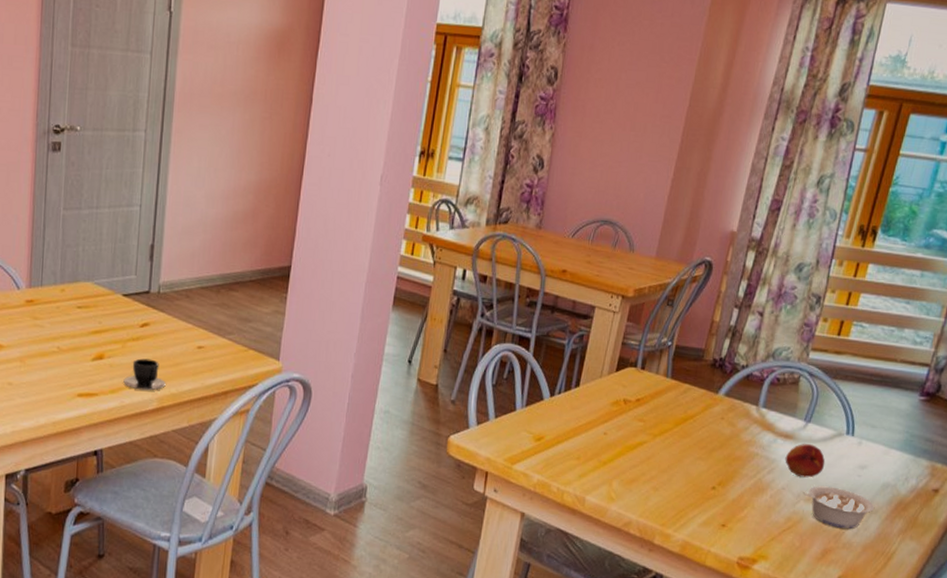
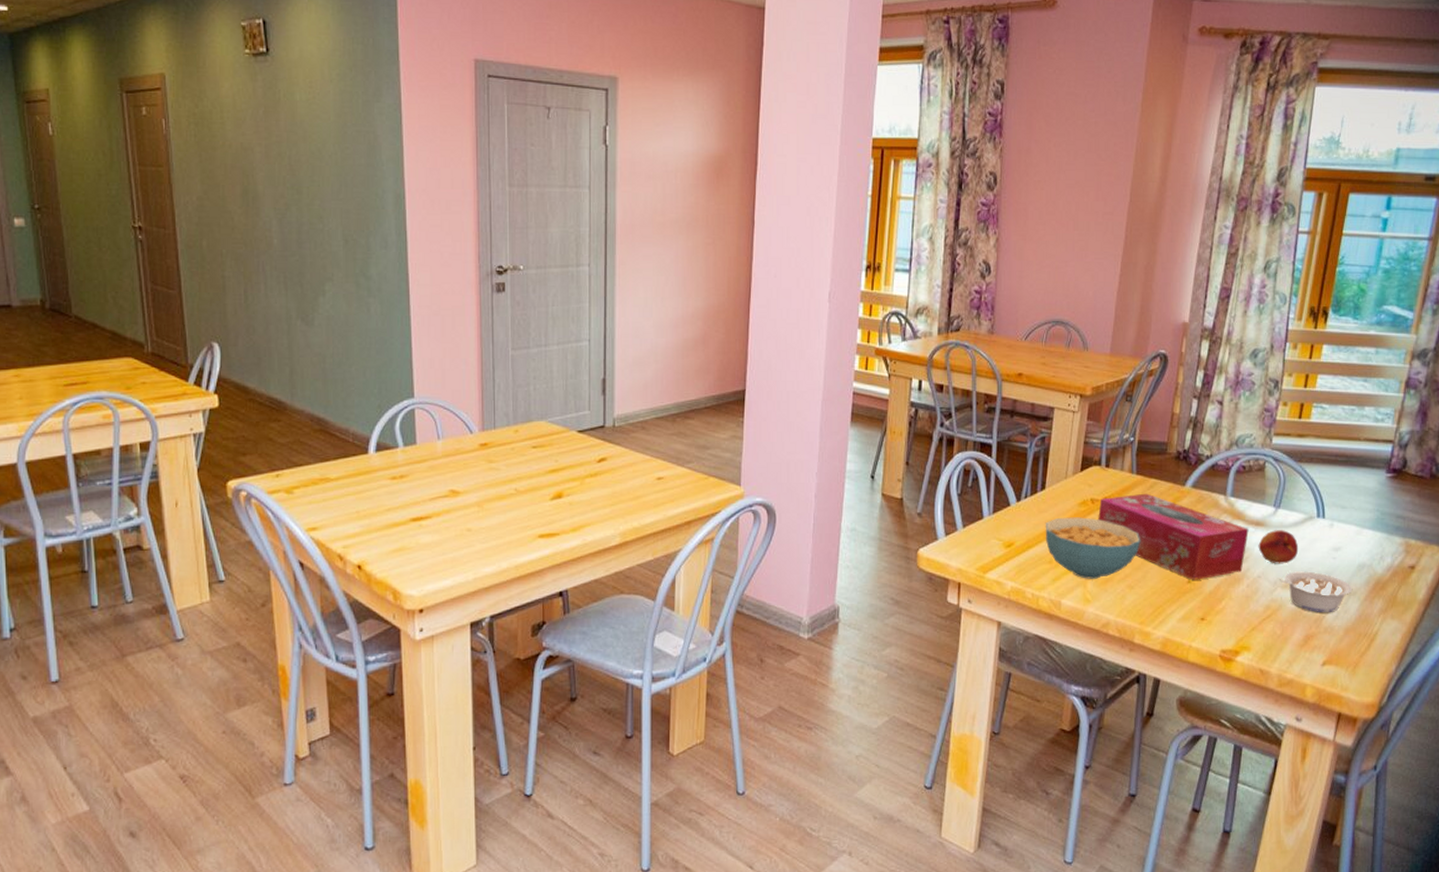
teacup: present [123,358,166,391] -> none [584,494,627,526]
cereal bowl: none [575,415,670,478] -> present [1045,517,1141,579]
tissue box: none [629,397,778,487] -> present [1098,493,1249,580]

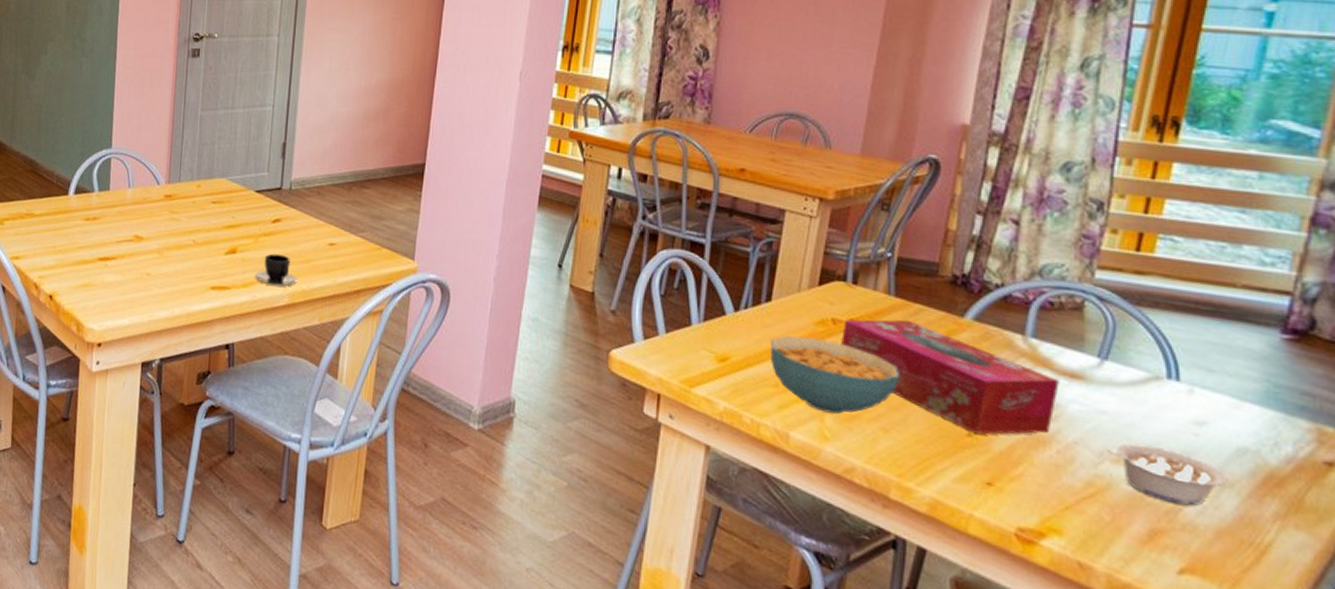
teacup: none [584,494,627,526] -> present [255,253,297,287]
fruit: present [1258,530,1299,564] -> none [1074,386,1138,432]

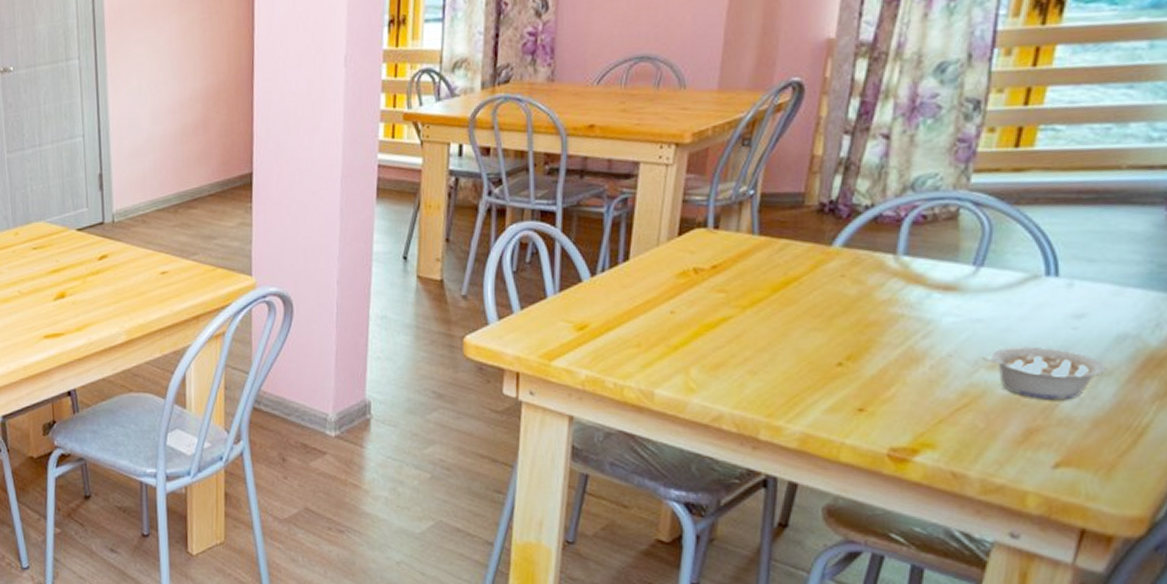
teacup: present [255,253,297,287] -> none [88,291,132,325]
cereal bowl: present [770,335,901,414] -> none [630,291,767,365]
tissue box: present [841,319,1059,435] -> none [704,257,933,362]

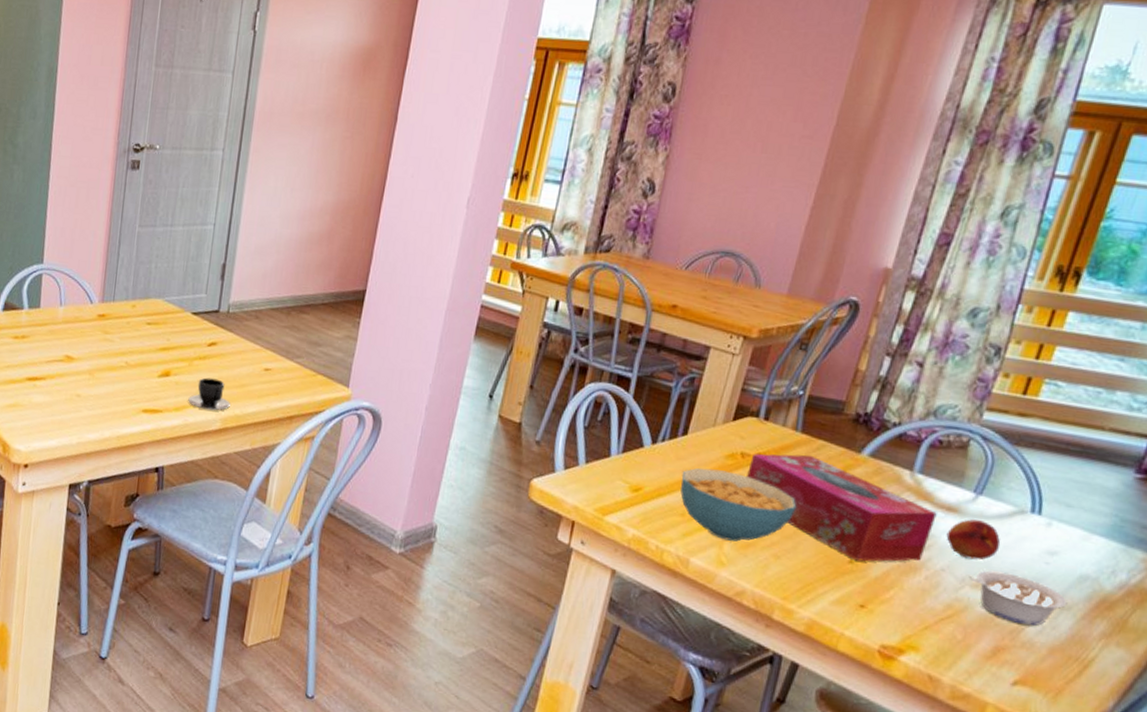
teacup: none [88,291,132,325] -> present [188,377,231,411]
cereal bowl: none [630,291,767,365] -> present [680,467,797,542]
tissue box: none [704,257,933,362] -> present [747,453,937,562]
fruit: none [948,294,1015,339] -> present [946,519,1001,561]

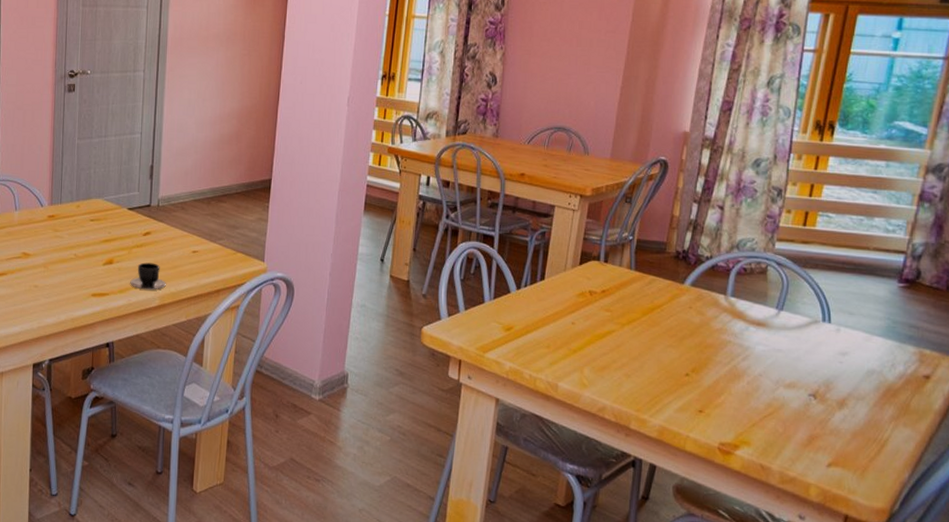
cereal bowl: present [680,467,797,542] -> none [543,306,639,366]
tissue box: present [747,453,937,562] -> none [596,288,750,374]
fruit: present [946,519,1001,561] -> none [759,331,803,365]
legume: present [968,570,1068,626] -> none [781,372,861,416]

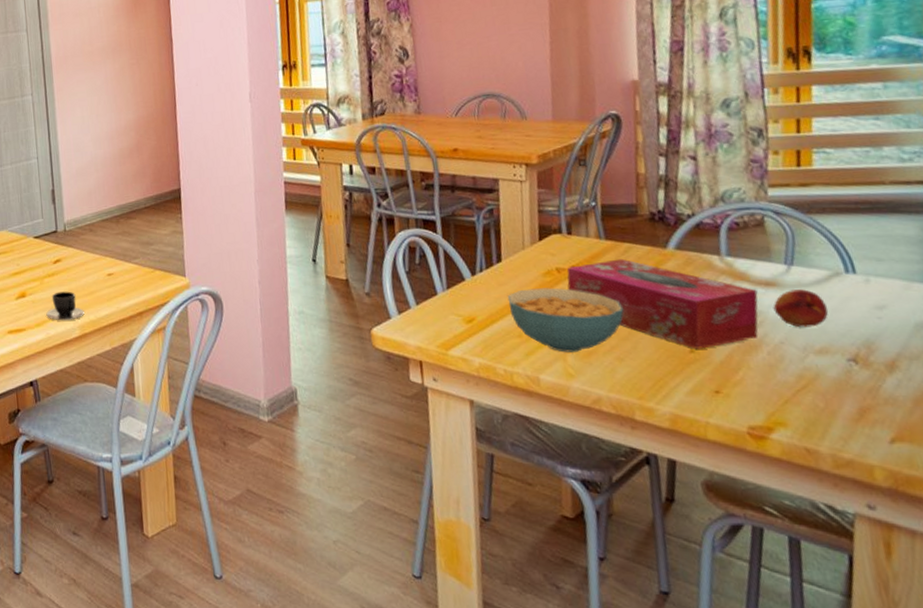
cereal bowl: none [543,306,639,366] -> present [507,288,624,353]
tissue box: none [596,288,750,374] -> present [566,258,759,349]
fruit: none [759,331,803,365] -> present [773,289,829,328]

